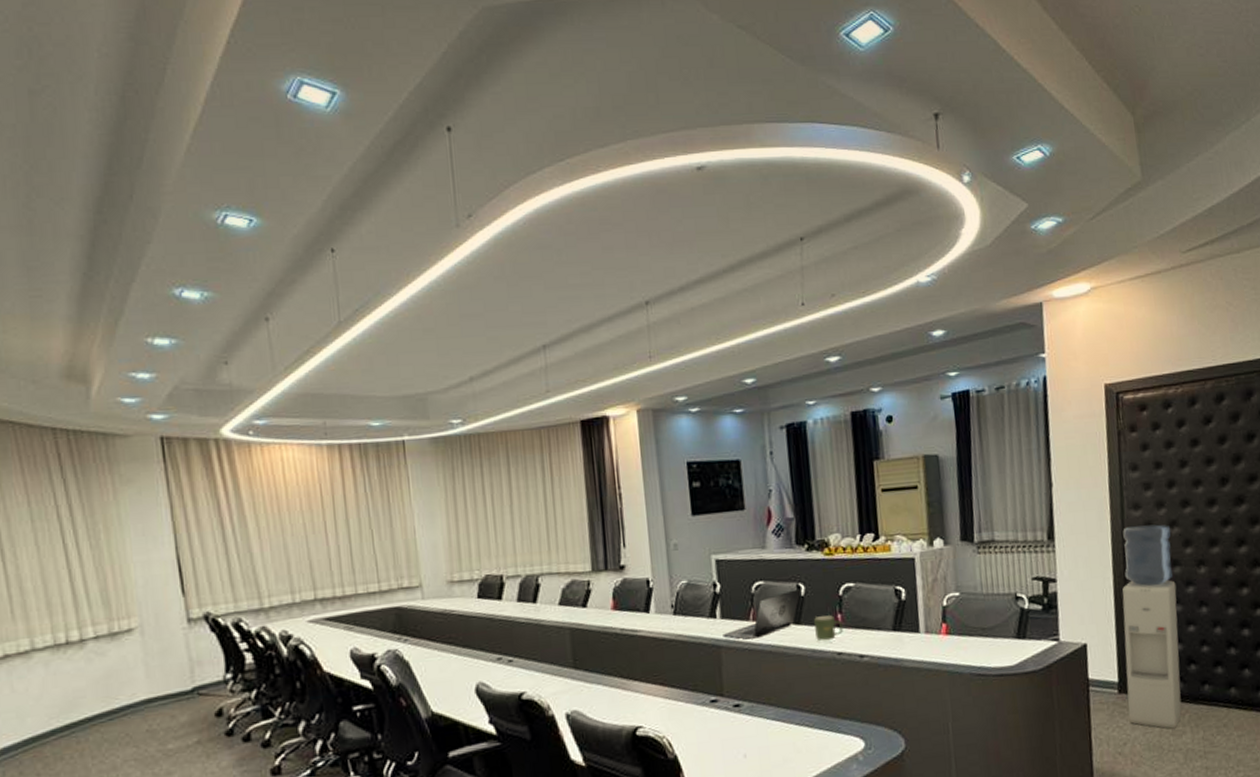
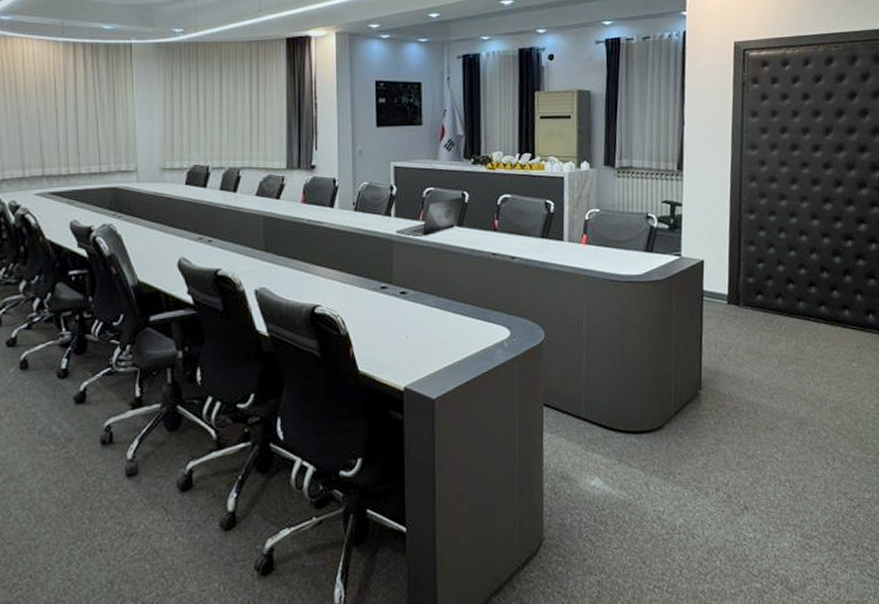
mug: present [813,615,843,642] -> none [474,221,499,243]
water cooler: present [1122,524,1182,729] -> none [734,162,782,337]

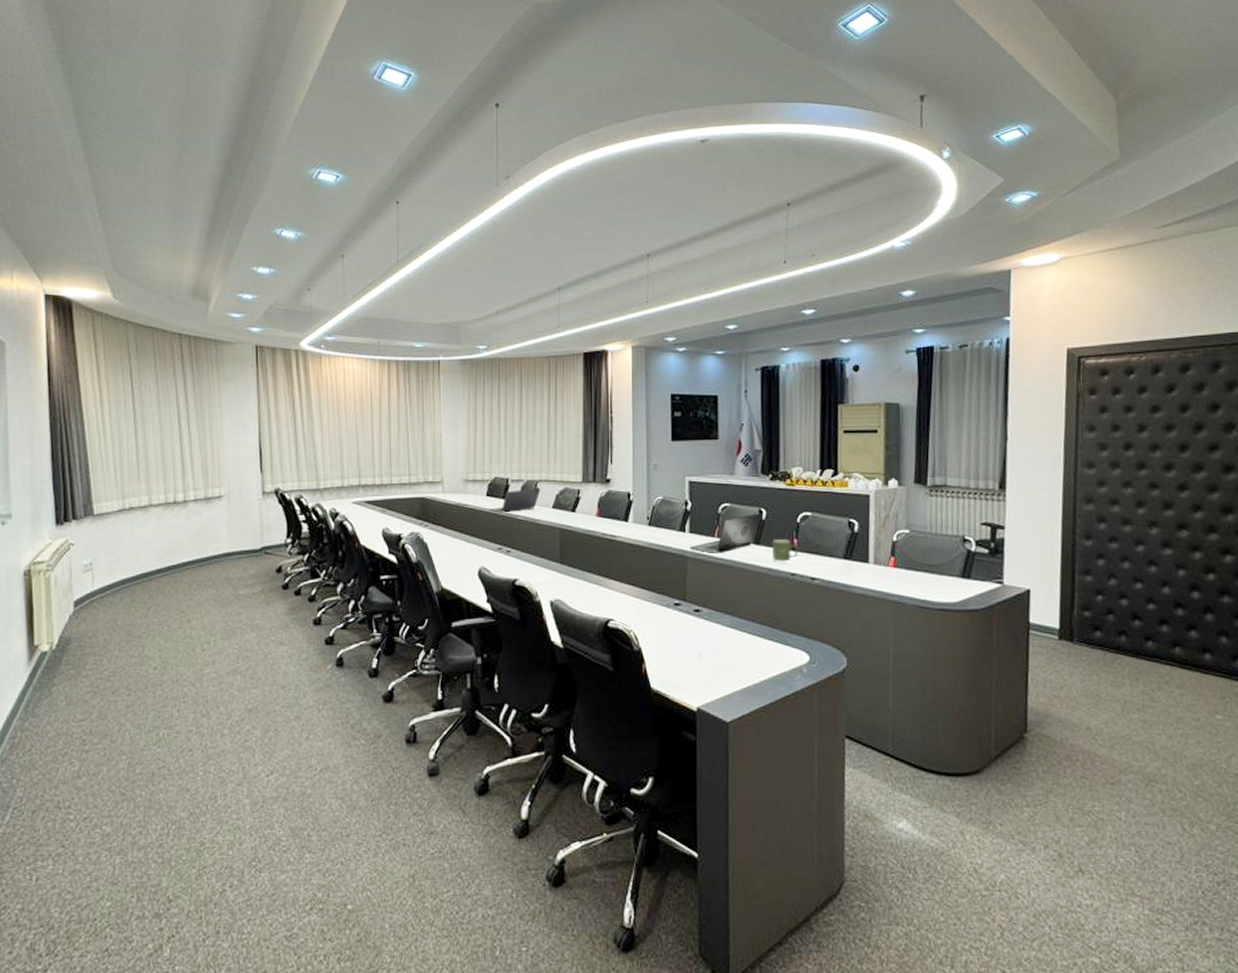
laptop: none [189,176,243,202] -> present [489,488,541,513]
mug: none [474,221,499,243] -> present [771,539,798,562]

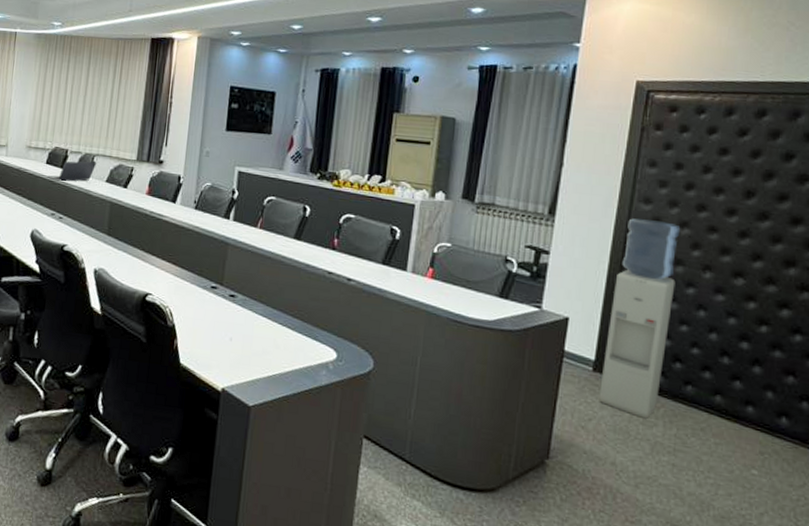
laptop: present [690,513,763,553] -> none [232,210,307,244]
mug: present [771,539,798,562] -> none [312,237,337,260]
water cooler: none [1067,482,1126,679] -> present [599,217,681,419]

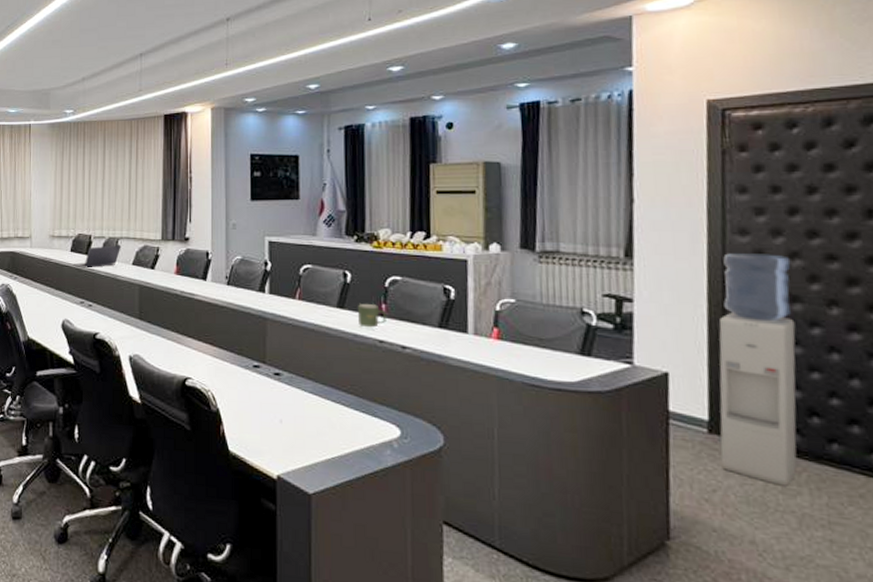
mug: none [312,237,337,260] -> present [357,304,386,328]

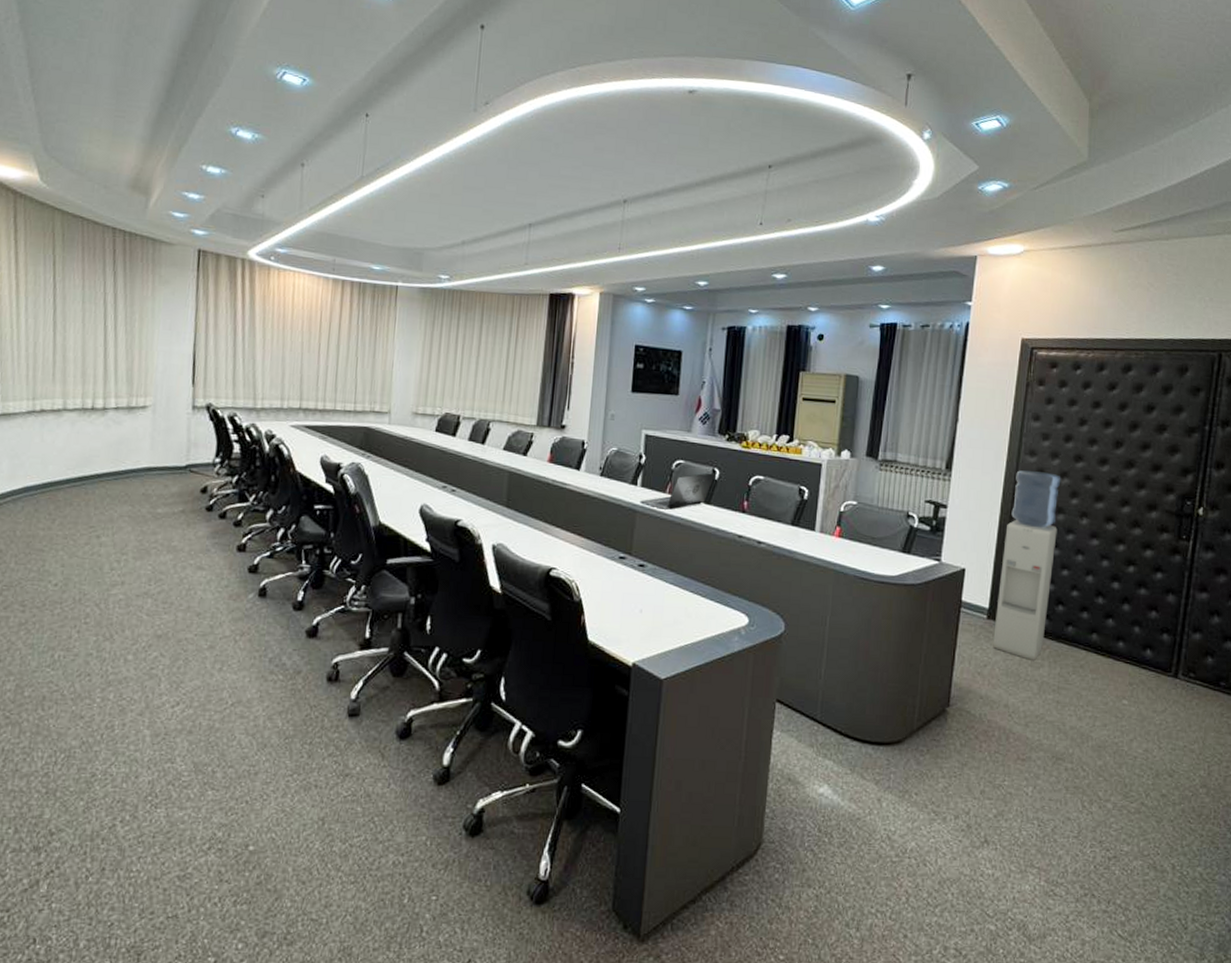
laptop: present [73,245,122,268] -> none [437,427,493,451]
laptop: none [269,276,347,316] -> present [640,473,716,510]
mug: present [357,304,386,328] -> none [721,500,747,524]

